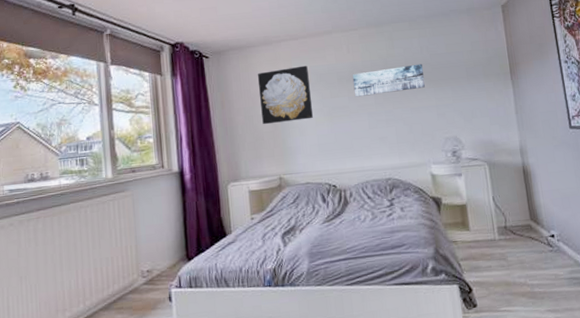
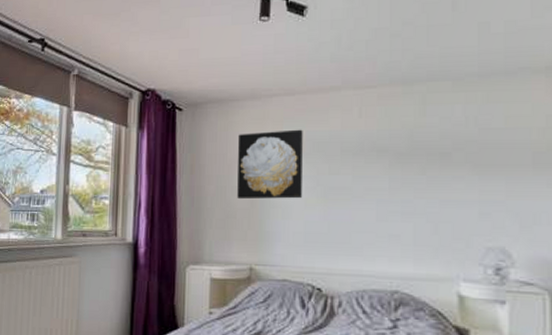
wall art: present [352,63,425,97] -> none [361,140,465,177]

